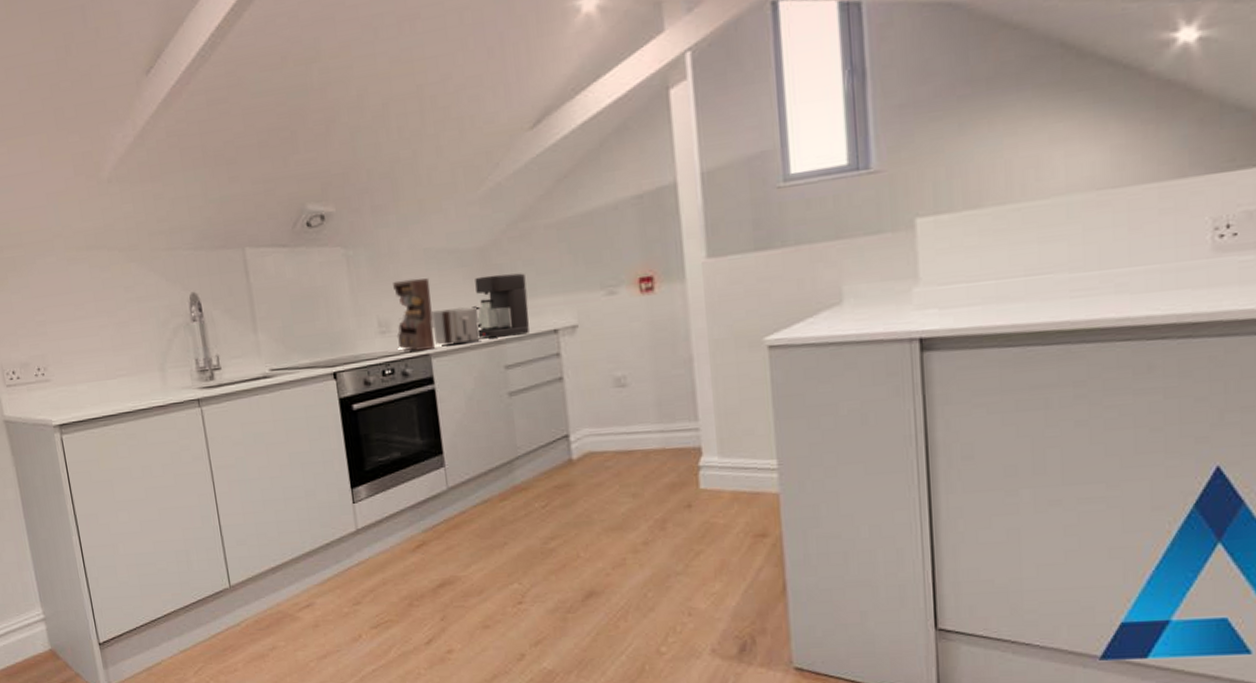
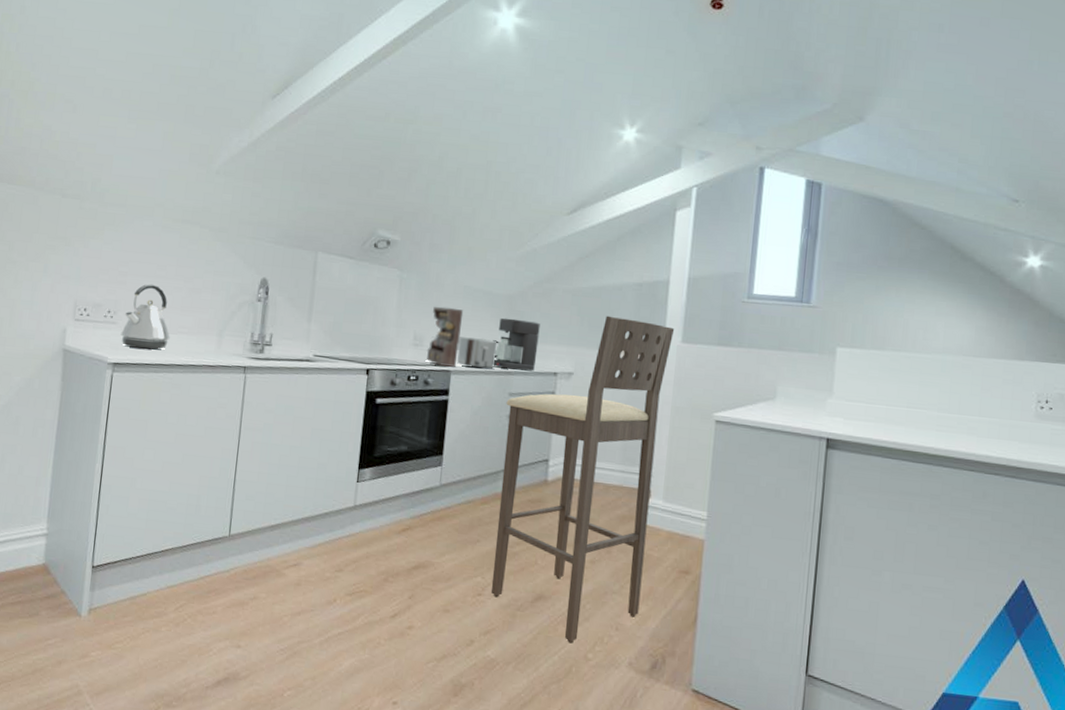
kettle: none [56,327,110,404] -> present [120,283,170,350]
bar stool: none [504,241,713,639] -> present [490,315,675,644]

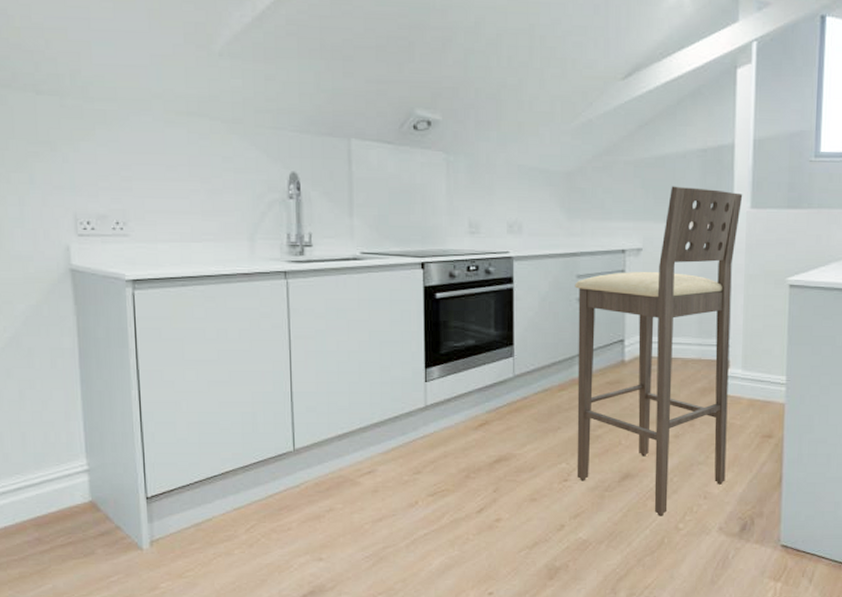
kettle: present [120,283,170,350] -> none [135,188,194,261]
spice rack: present [426,306,464,367] -> none [484,189,520,253]
toaster: present [456,337,496,370] -> none [517,219,558,252]
coffee maker: present [493,318,540,371] -> none [554,196,603,251]

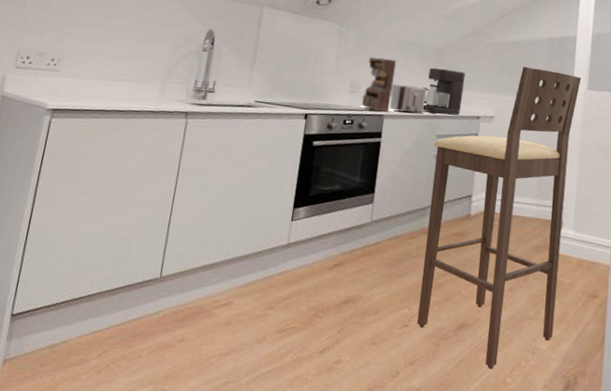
spice rack: none [484,189,520,253] -> present [362,57,397,112]
toaster: none [517,219,558,252] -> present [389,84,426,114]
coffee maker: none [554,196,603,251] -> present [422,67,465,115]

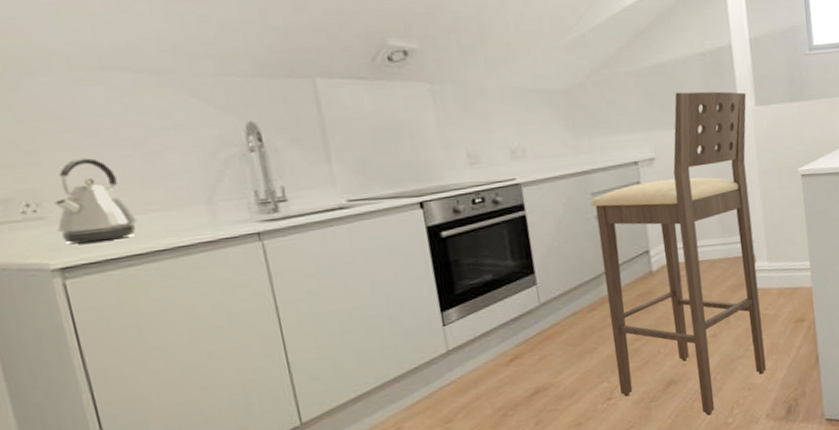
kettle: none [62,34,114,96] -> present [55,157,137,244]
spice rack: present [362,57,397,112] -> none [482,114,526,181]
toaster: present [389,84,426,114] -> none [521,141,568,176]
coffee maker: present [422,67,465,115] -> none [560,113,613,169]

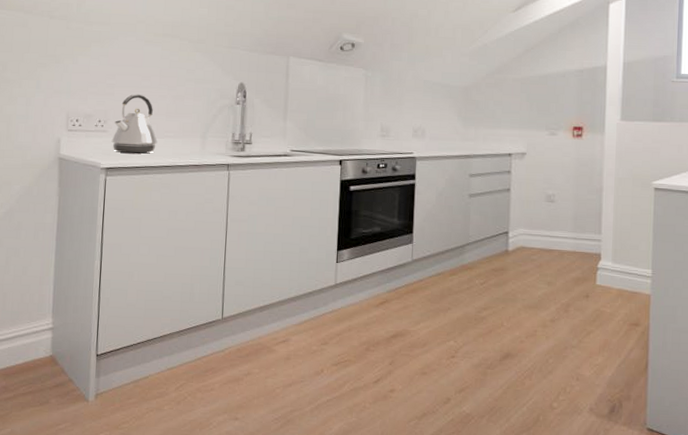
bar stool: present [590,91,766,416] -> none [463,100,614,395]

